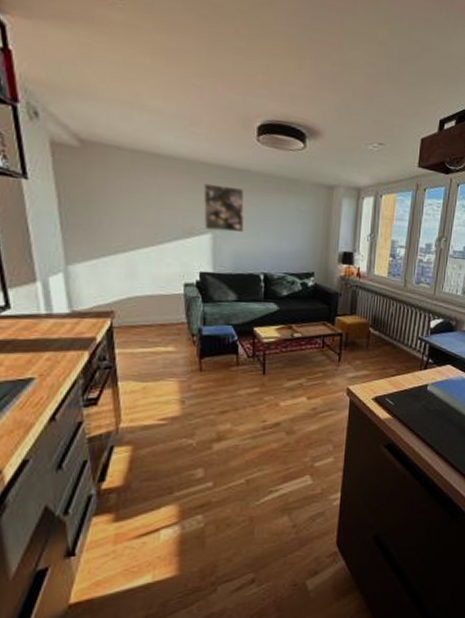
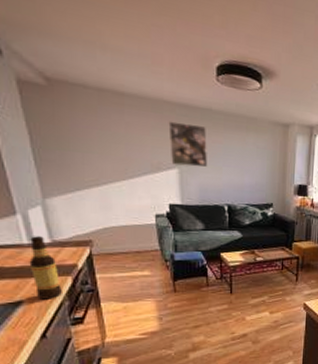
bottle: none [44,305,79,377] -> present [29,236,64,299]

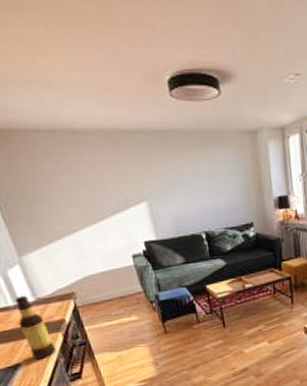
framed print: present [168,121,208,168] -> none [127,150,178,200]

